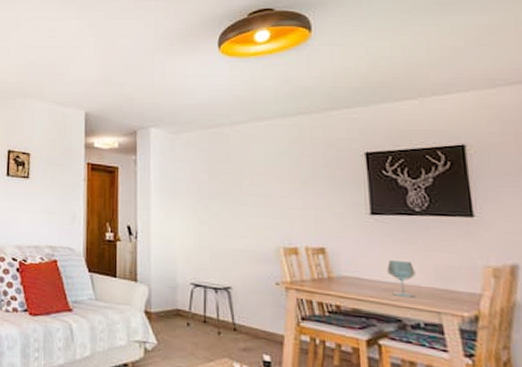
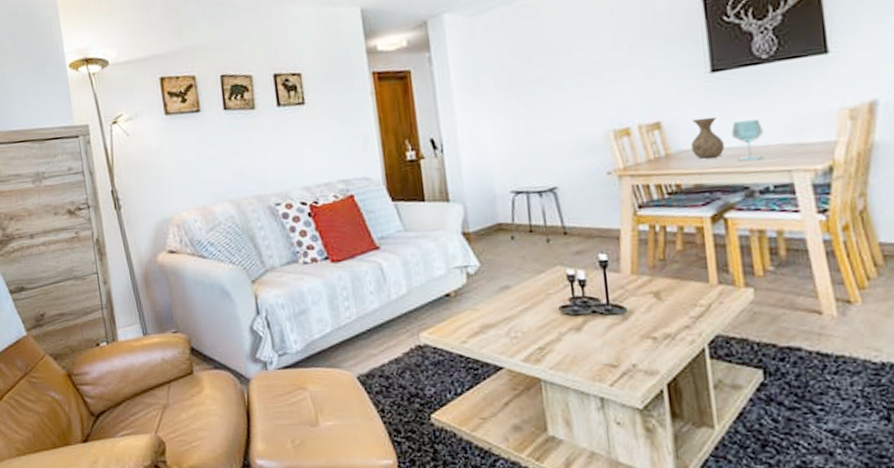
vase: none [350,251,381,288] -> present [690,116,725,159]

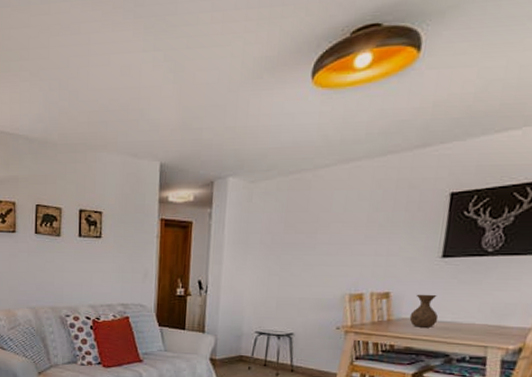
wine glass: present [731,120,764,162] -> none [445,301,473,335]

